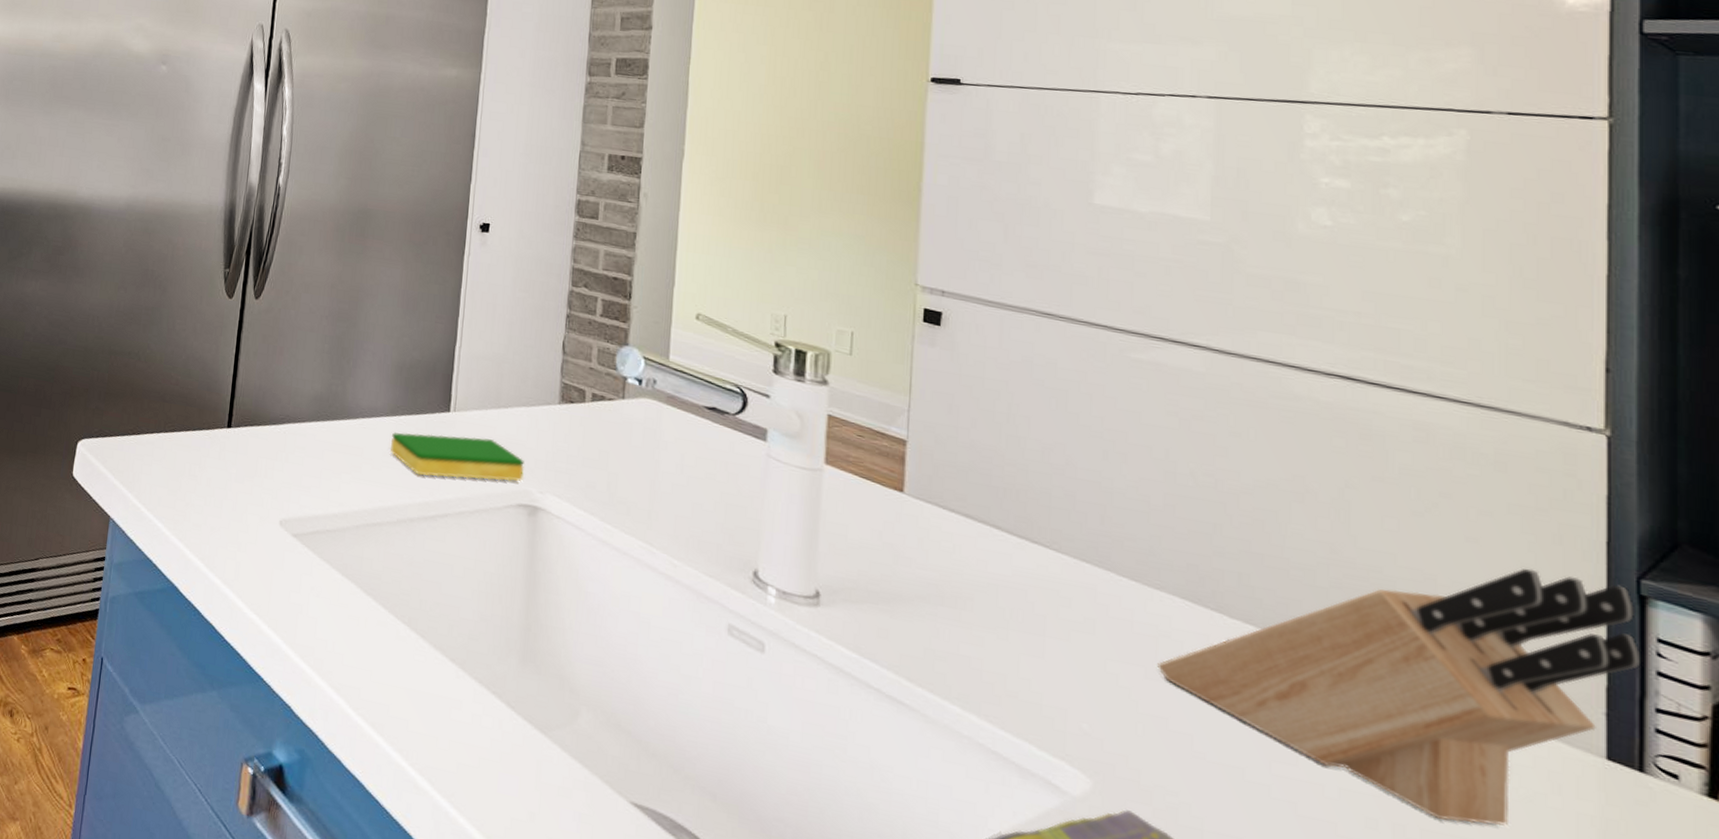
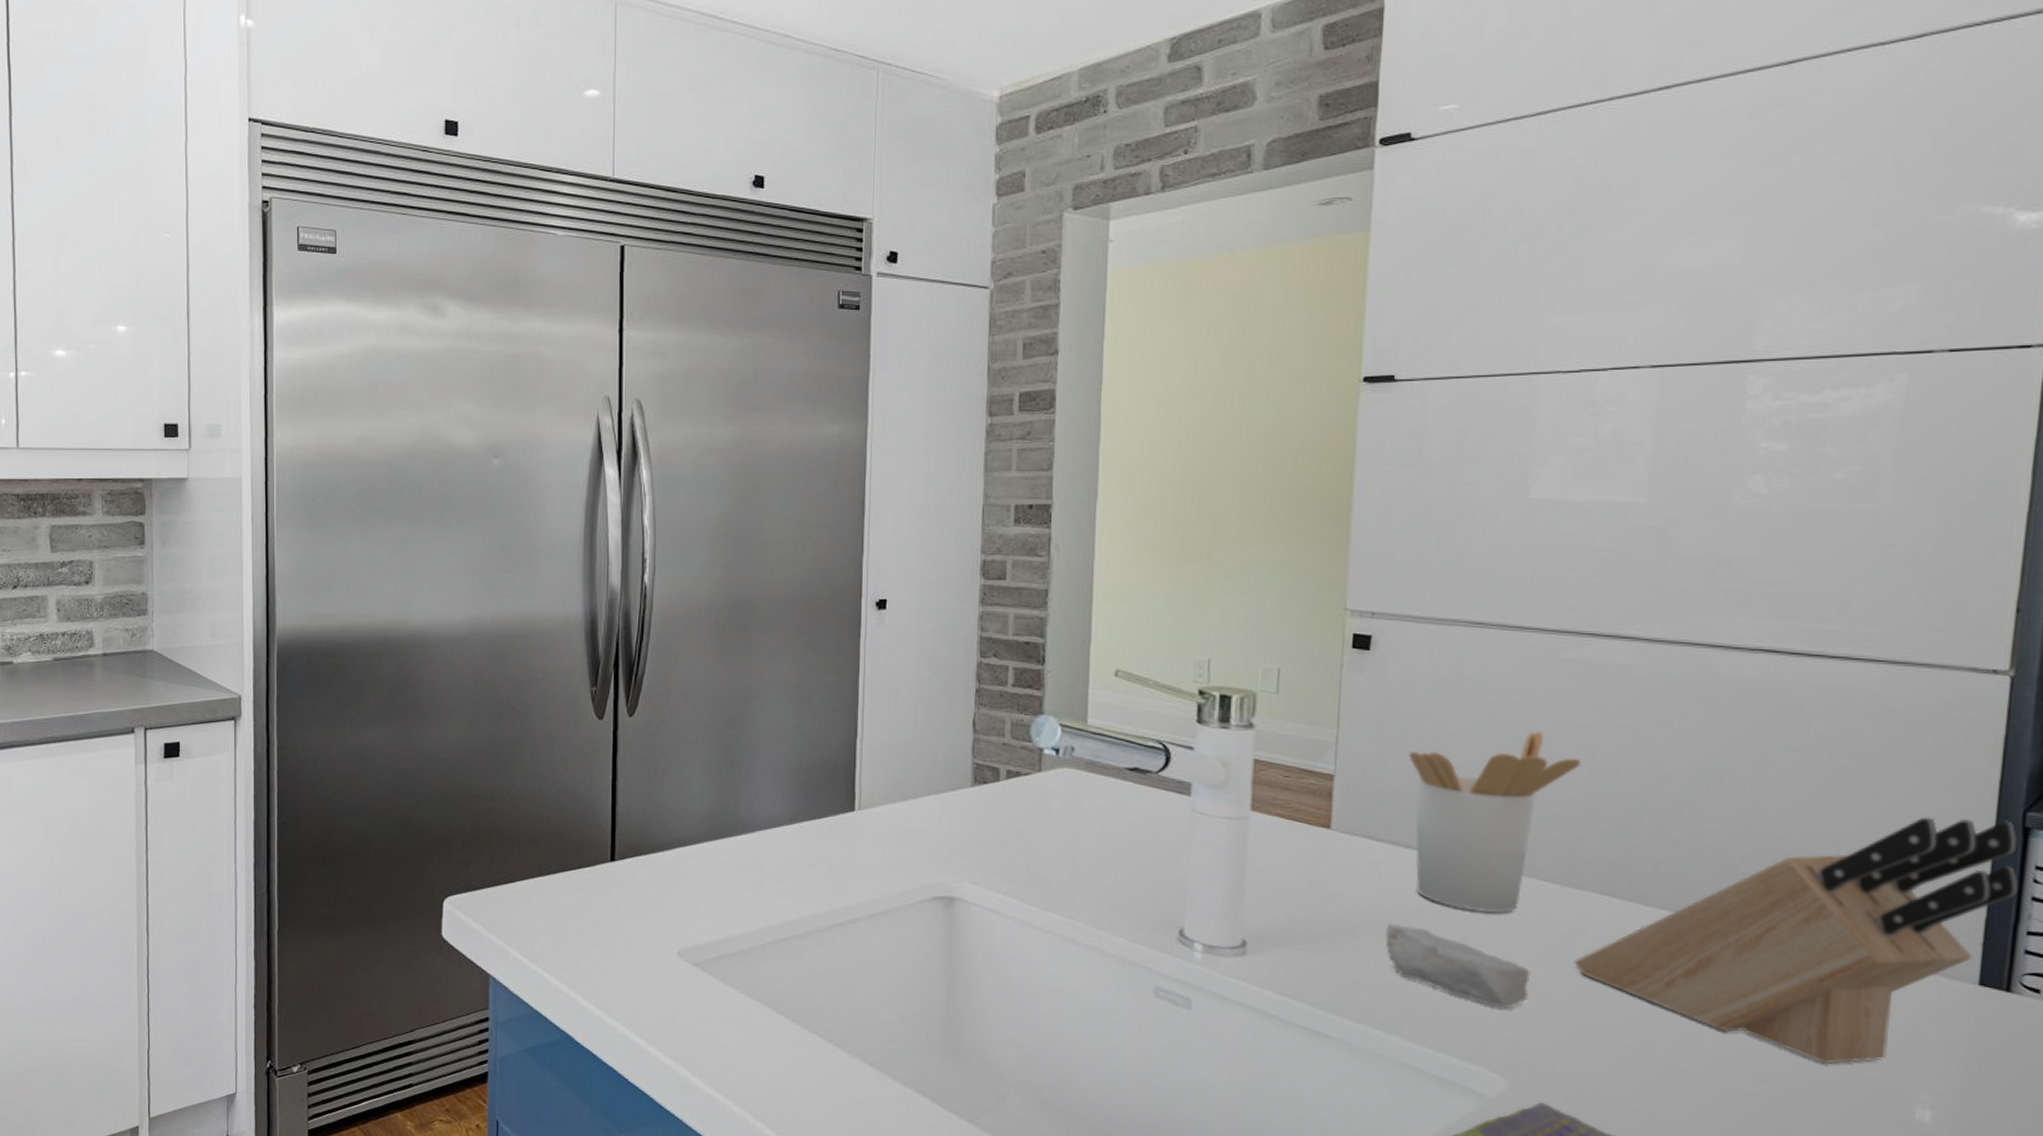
dish sponge: present [391,432,524,481] -> none [793,834,938,882]
soap bar: none [960,596,1111,703] -> present [1385,923,1530,1008]
utensil holder: none [979,425,1155,604] -> present [1407,731,1581,913]

